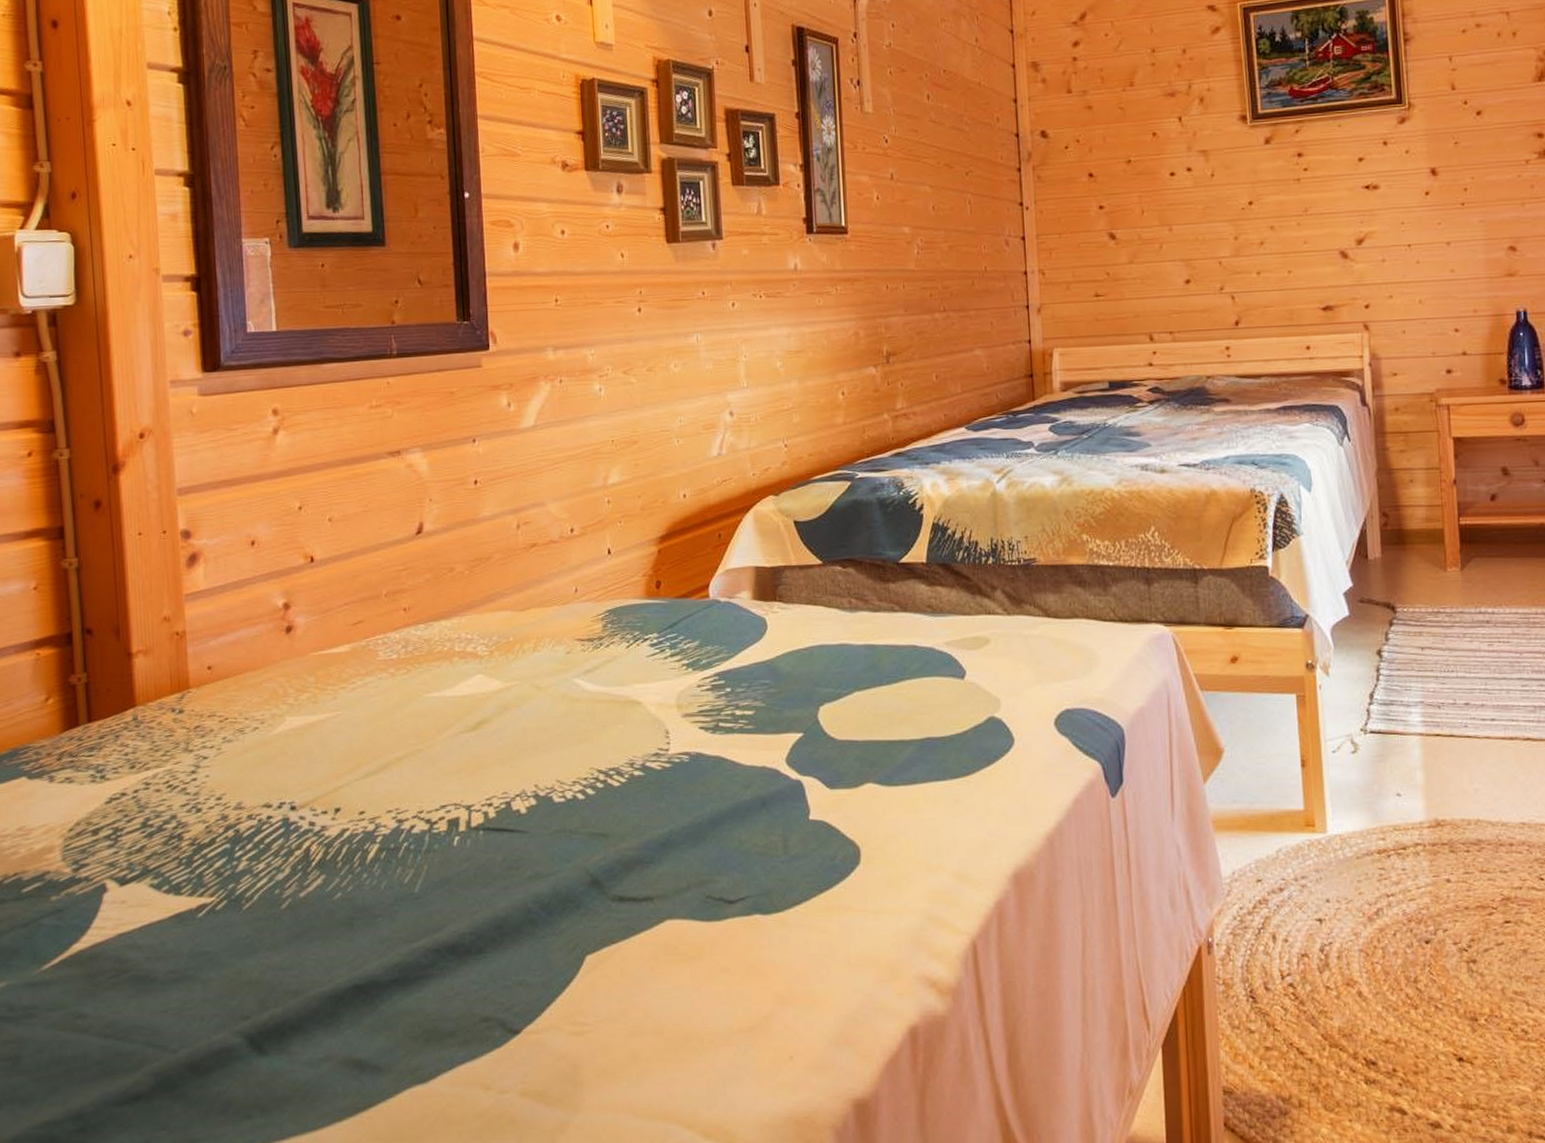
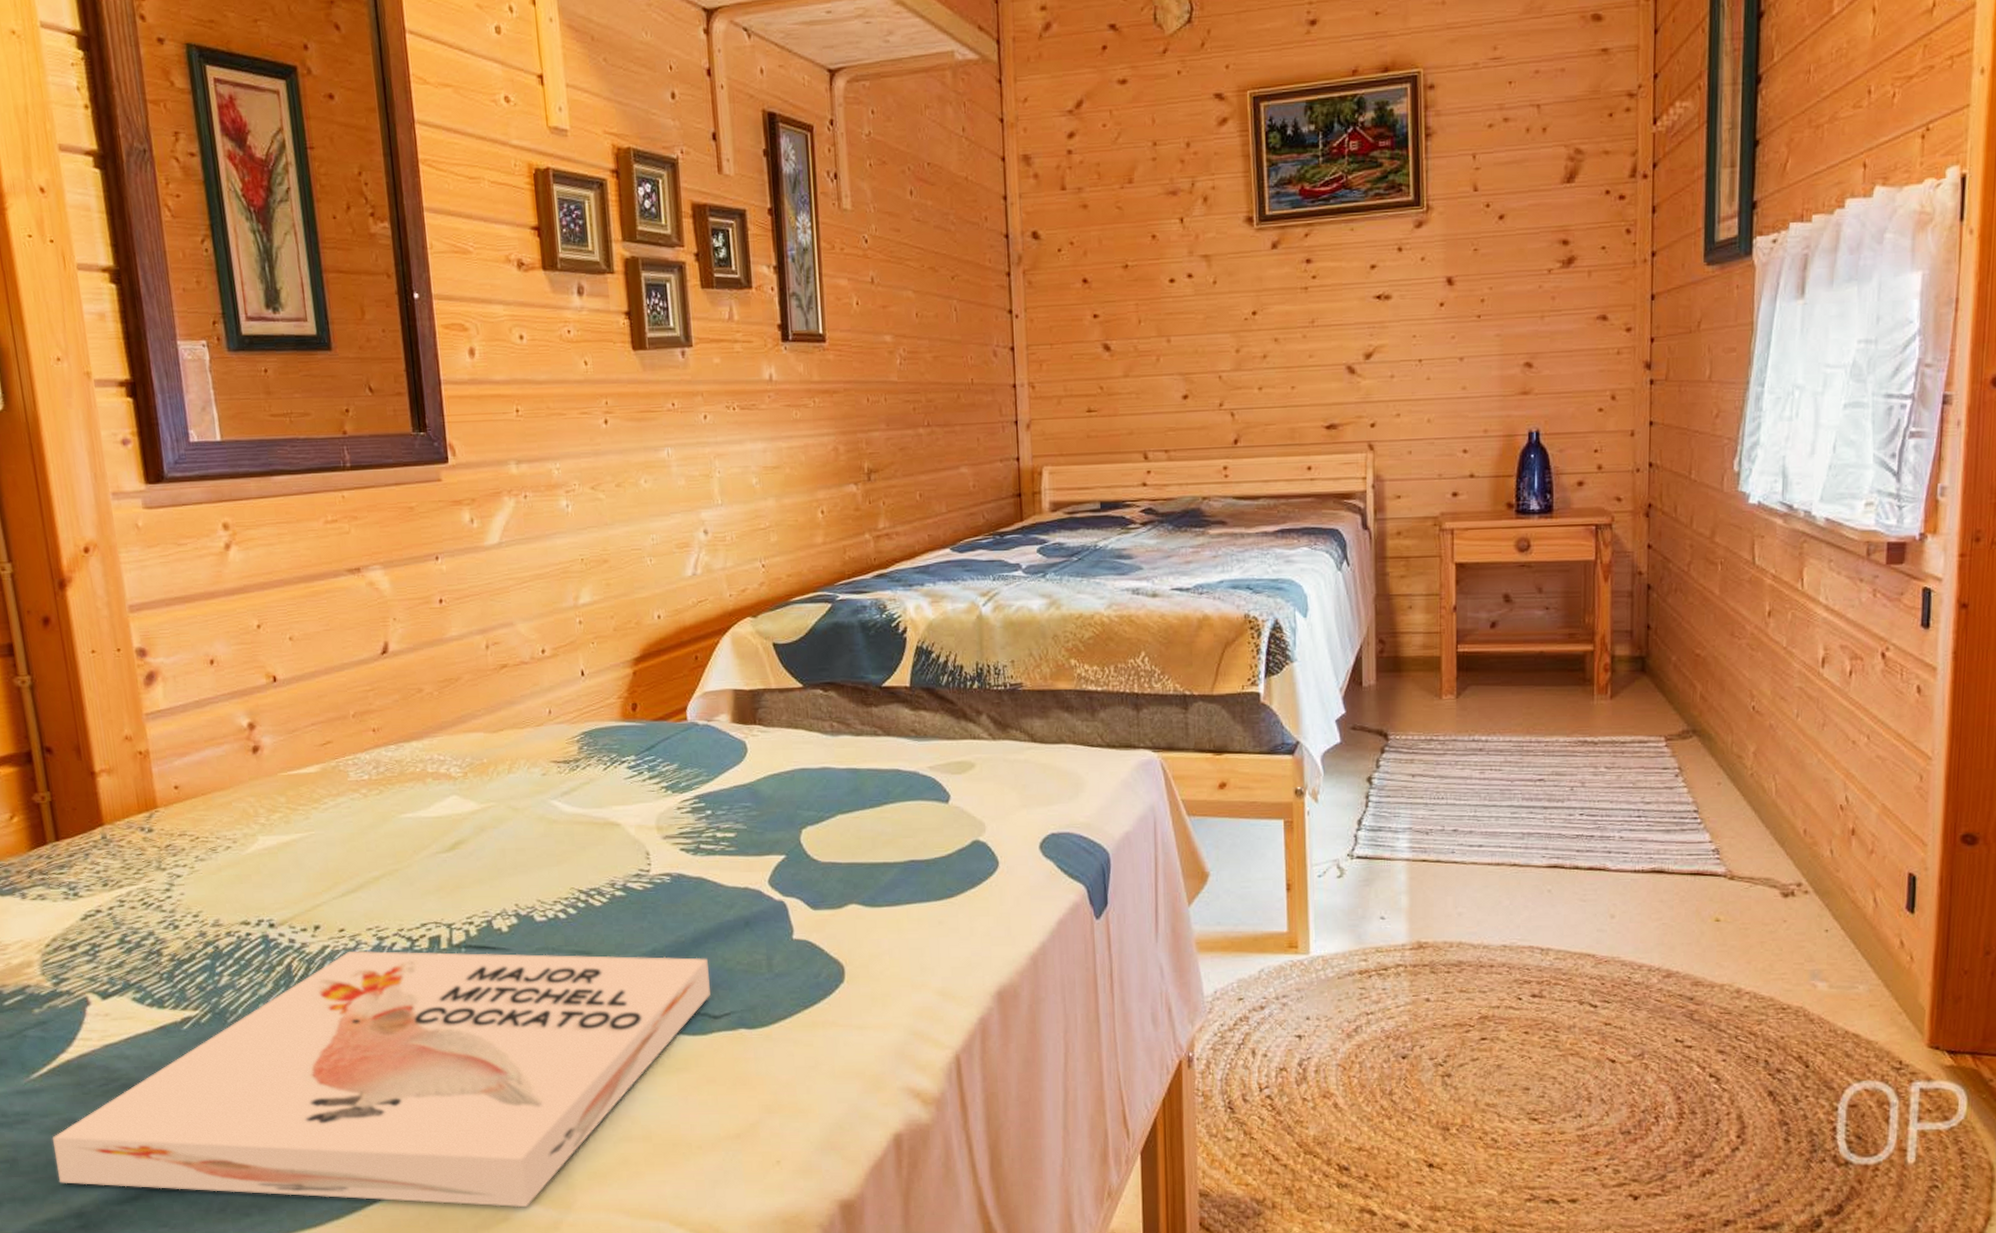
book: none [57,833,726,1108] -> present [52,950,711,1208]

